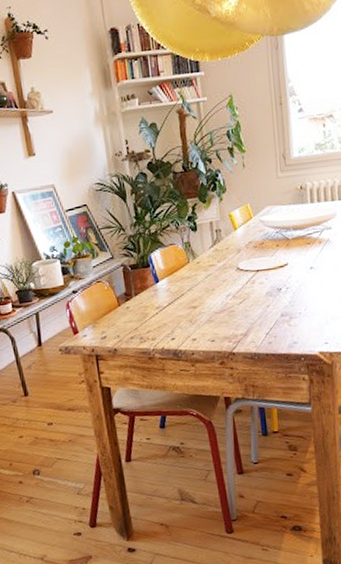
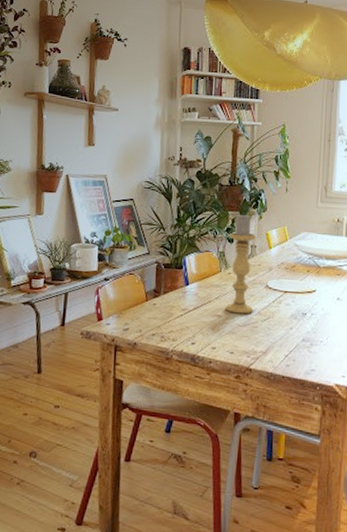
candle holder: none [192,199,228,302] -> present [226,214,257,314]

